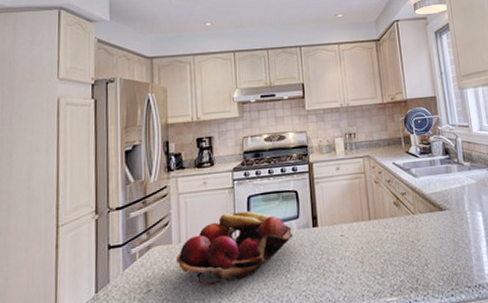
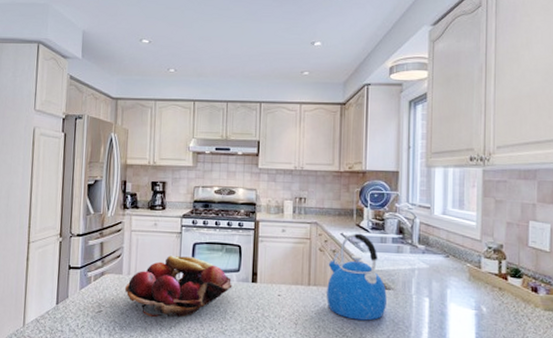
kettle: none [385,159,445,247] -> present [327,233,387,321]

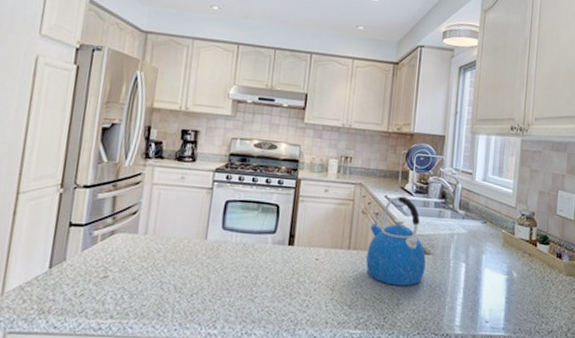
fruit basket: present [124,256,233,317] -> none [138,214,267,283]

